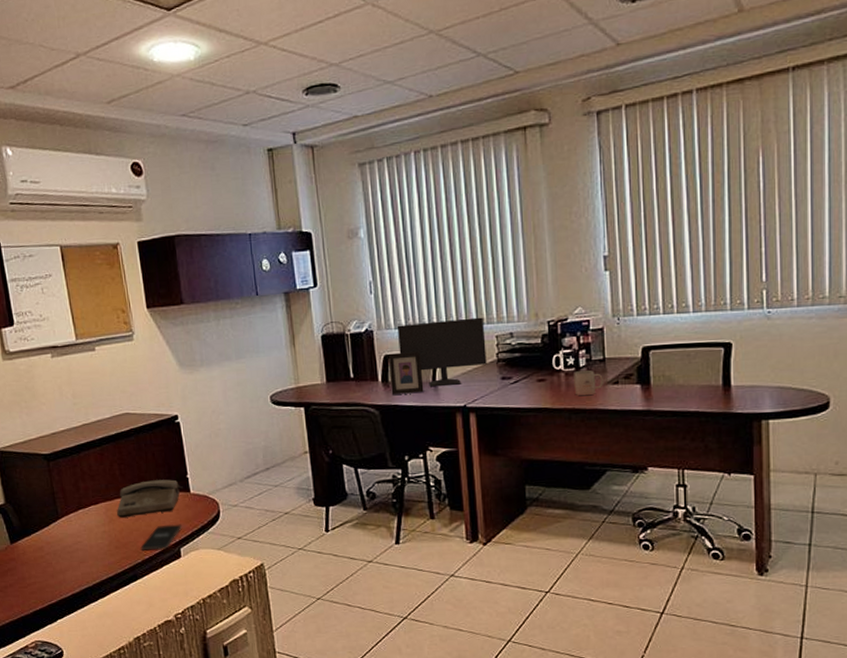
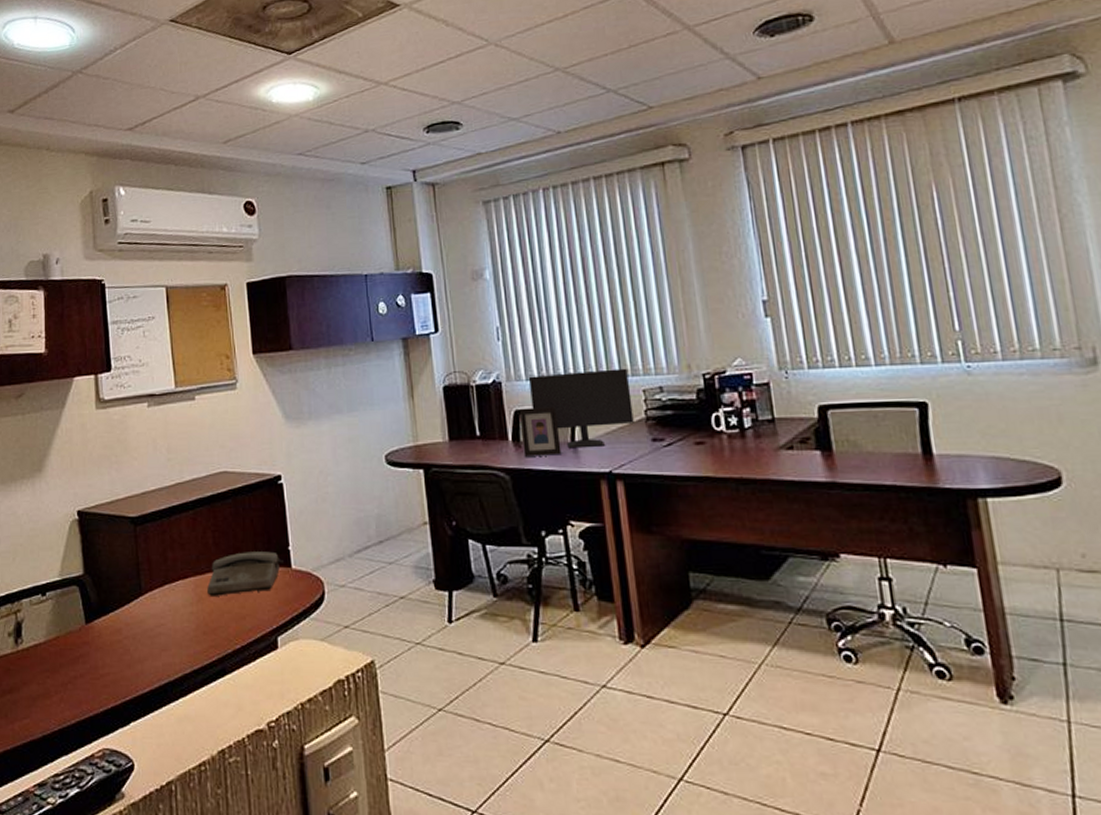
calculator: present [140,524,183,551] -> none [232,607,281,638]
mug: present [574,370,603,396] -> none [738,432,775,463]

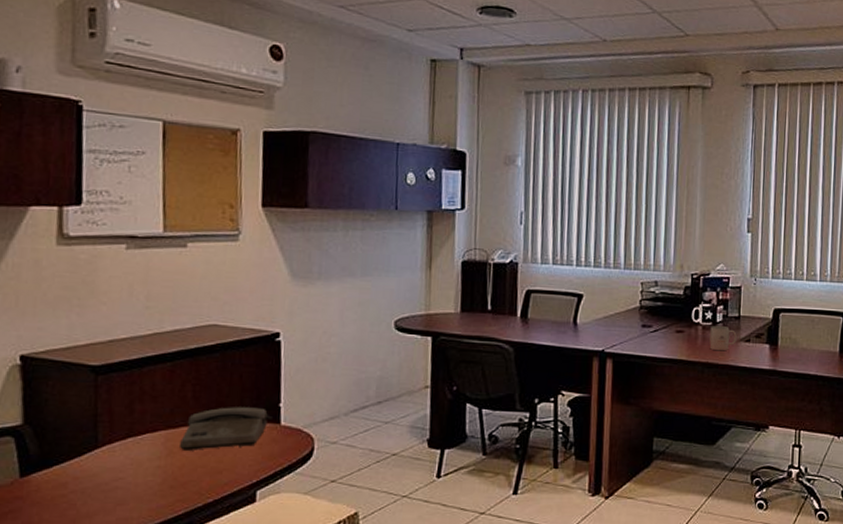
picture frame: present [518,407,562,457] -> none [529,289,565,333]
computer monitor: present [528,368,634,449] -> none [543,260,631,329]
mug: none [738,432,775,463] -> present [709,326,737,351]

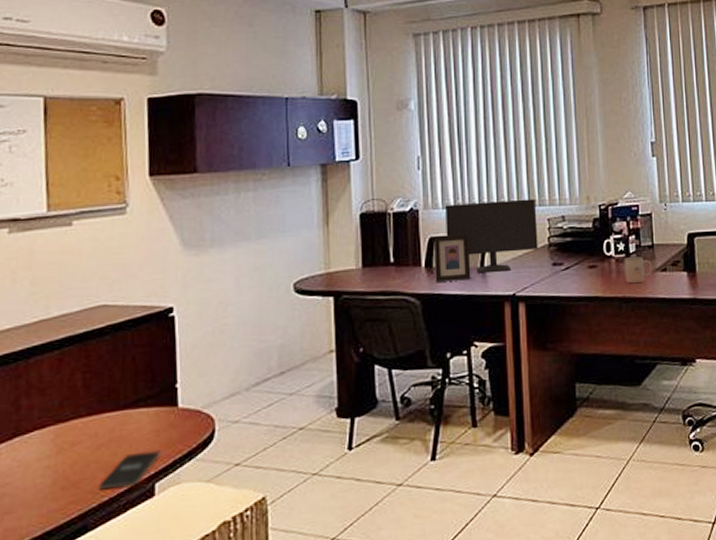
telephone: present [180,407,272,450] -> none [71,391,169,446]
calculator: none [204,461,264,492] -> present [98,450,162,490]
picture frame: none [529,289,565,333] -> present [433,234,471,282]
computer monitor: none [543,260,631,329] -> present [444,199,538,274]

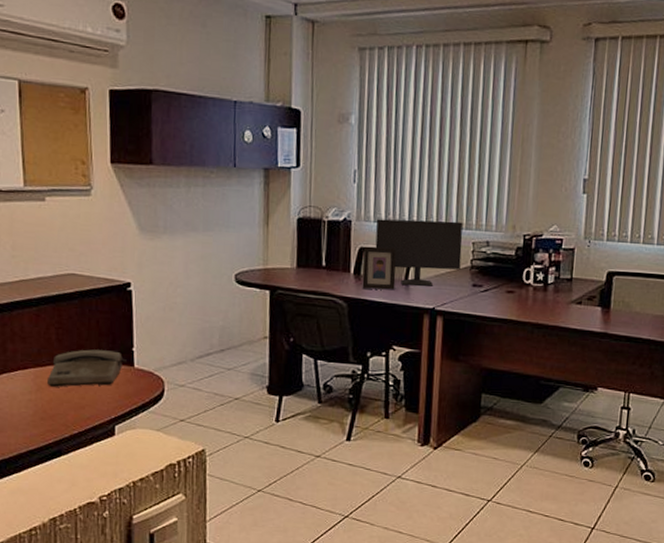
telephone: none [71,391,169,446] -> present [47,349,127,387]
calculator: present [98,450,162,490] -> none [70,399,121,425]
mug: present [624,257,652,284] -> none [540,287,568,313]

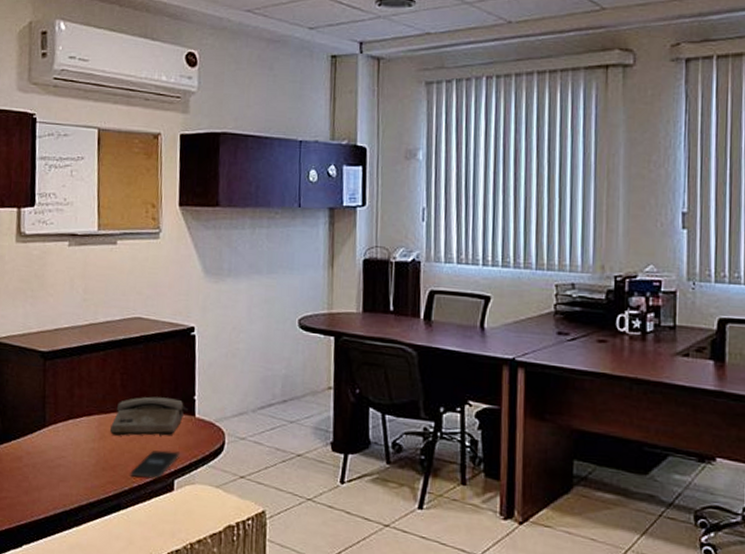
calculator: none [70,399,121,425] -> present [130,450,181,478]
picture frame: present [362,246,397,290] -> none [433,289,470,338]
computer monitor: present [375,219,463,287] -> none [446,259,544,335]

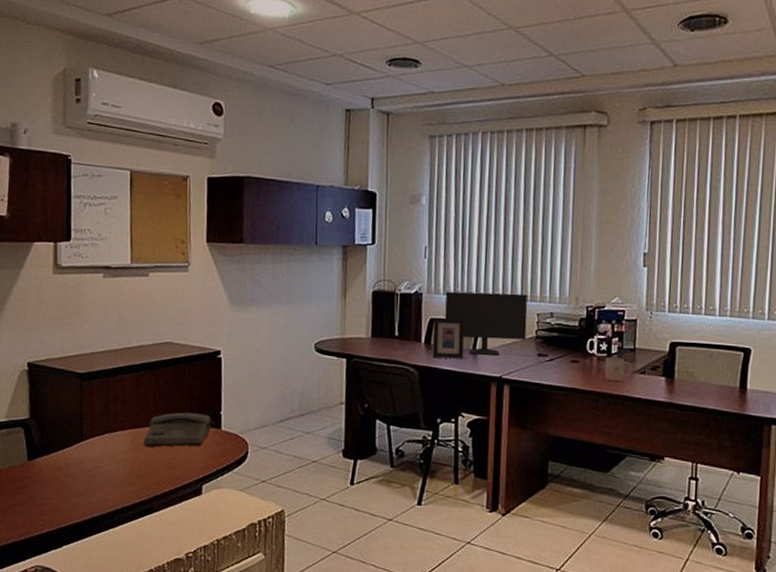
calculator: present [130,450,181,478] -> none [162,459,208,484]
picture frame: none [433,289,470,338] -> present [432,317,465,359]
computer monitor: none [446,259,544,335] -> present [445,291,528,356]
mug: none [638,336,672,366] -> present [604,357,632,382]

